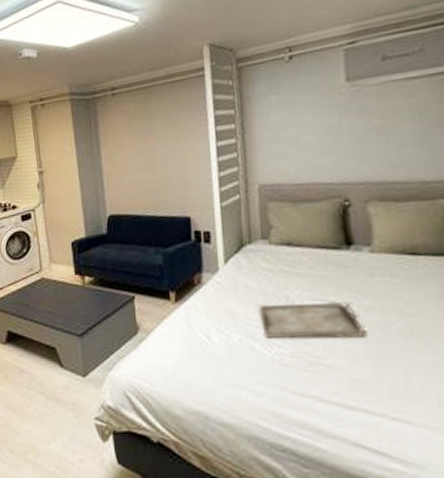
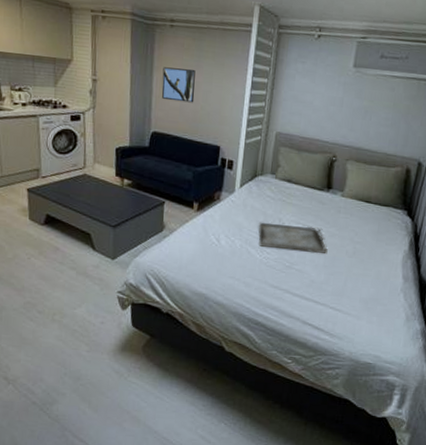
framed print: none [110,134,151,176] -> present [161,67,196,103]

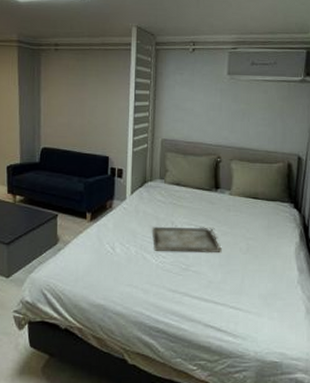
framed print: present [161,67,196,103] -> none [49,87,82,118]

